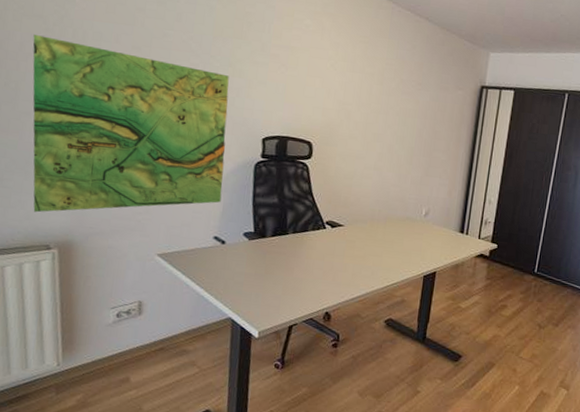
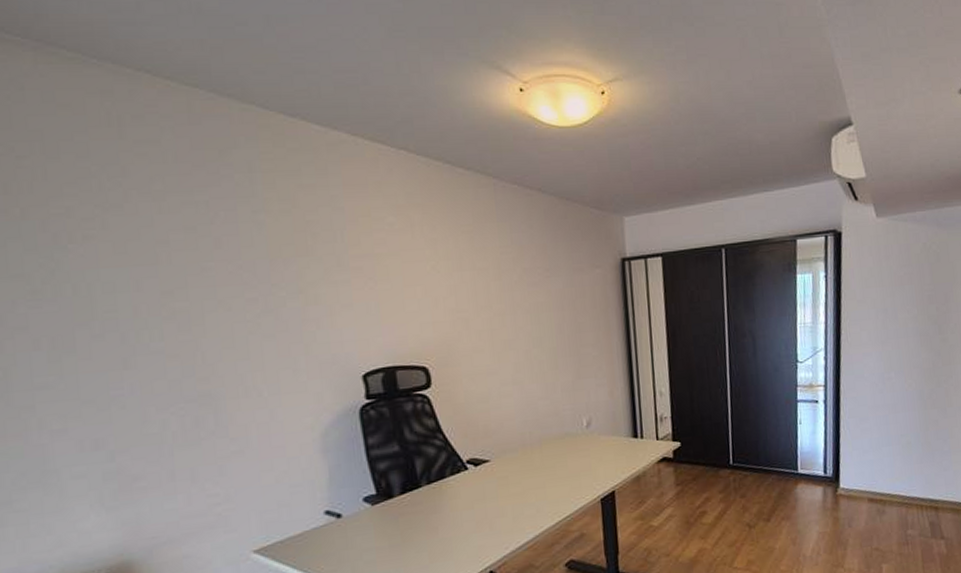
map: present [32,35,229,213] -> none [16,300,325,535]

